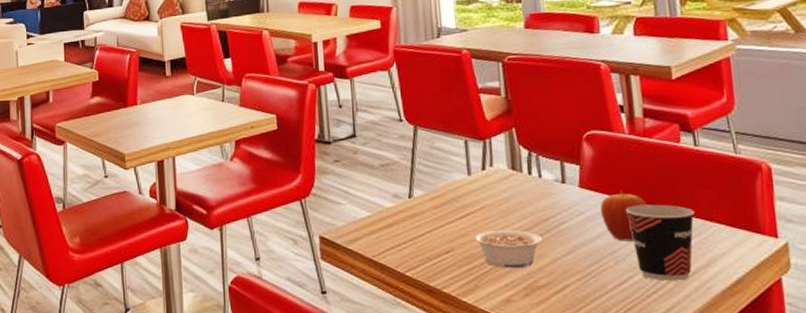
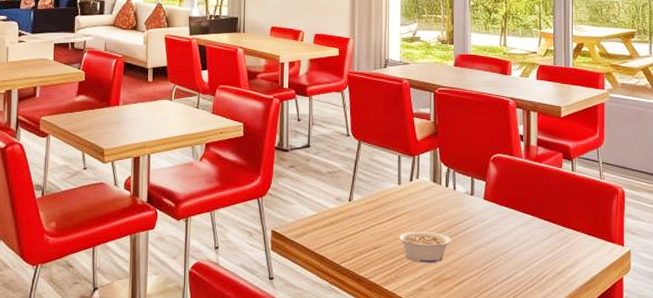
fruit: present [600,190,647,242] -> none [497,203,533,245]
cup: present [626,204,695,282] -> none [517,216,567,278]

